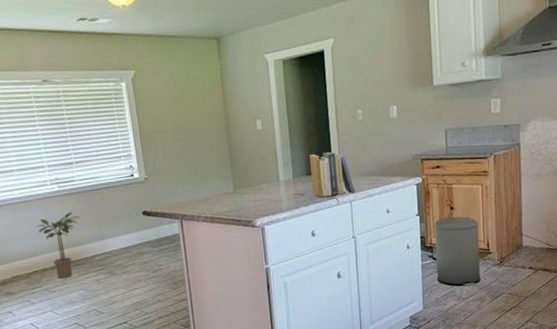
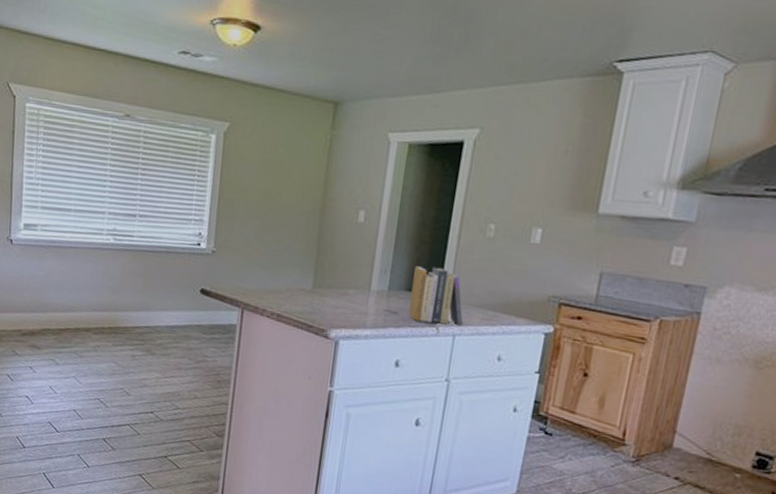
potted plant: present [35,212,80,279] -> none [79,270,130,345]
pedal bin: present [434,216,480,287] -> none [544,383,619,480]

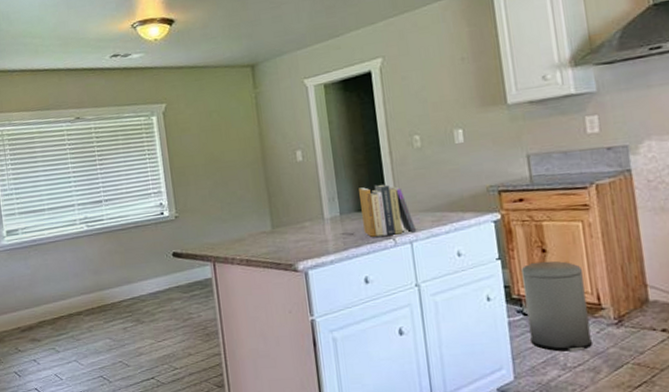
pedal bin: none [544,383,619,480] -> present [521,260,592,352]

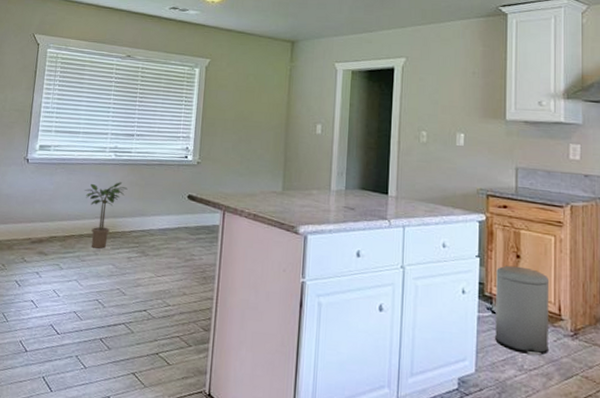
potted plant: none [63,252,108,325] -> present [84,182,128,249]
books: present [359,184,417,237] -> none [364,168,411,218]

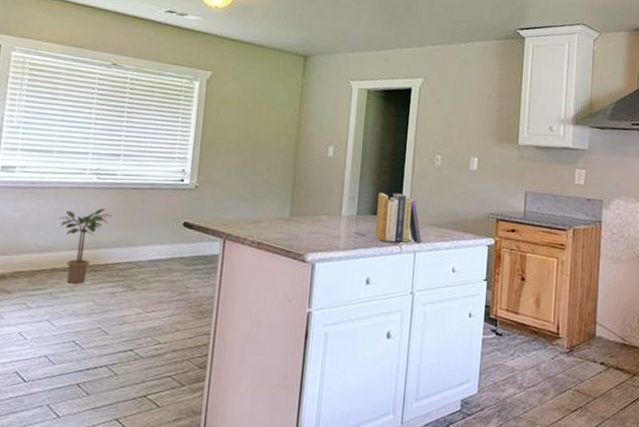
books: none [364,168,411,218] -> present [375,192,422,244]
pedal bin: present [495,265,550,355] -> none [498,288,551,373]

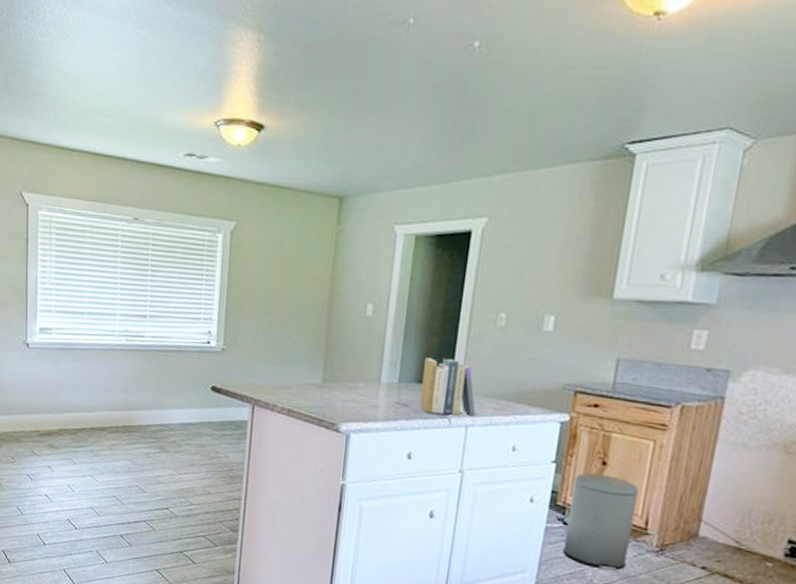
potted plant: present [58,208,112,284] -> none [93,370,142,443]
pedal bin: none [498,288,551,373] -> present [563,472,640,571]

